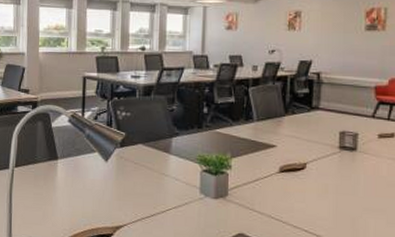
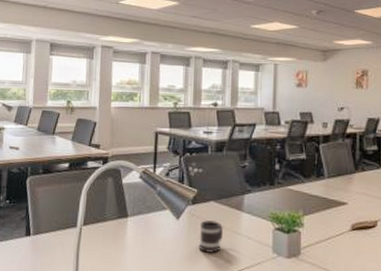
mug: none [127,161,151,194] -> present [198,219,223,253]

